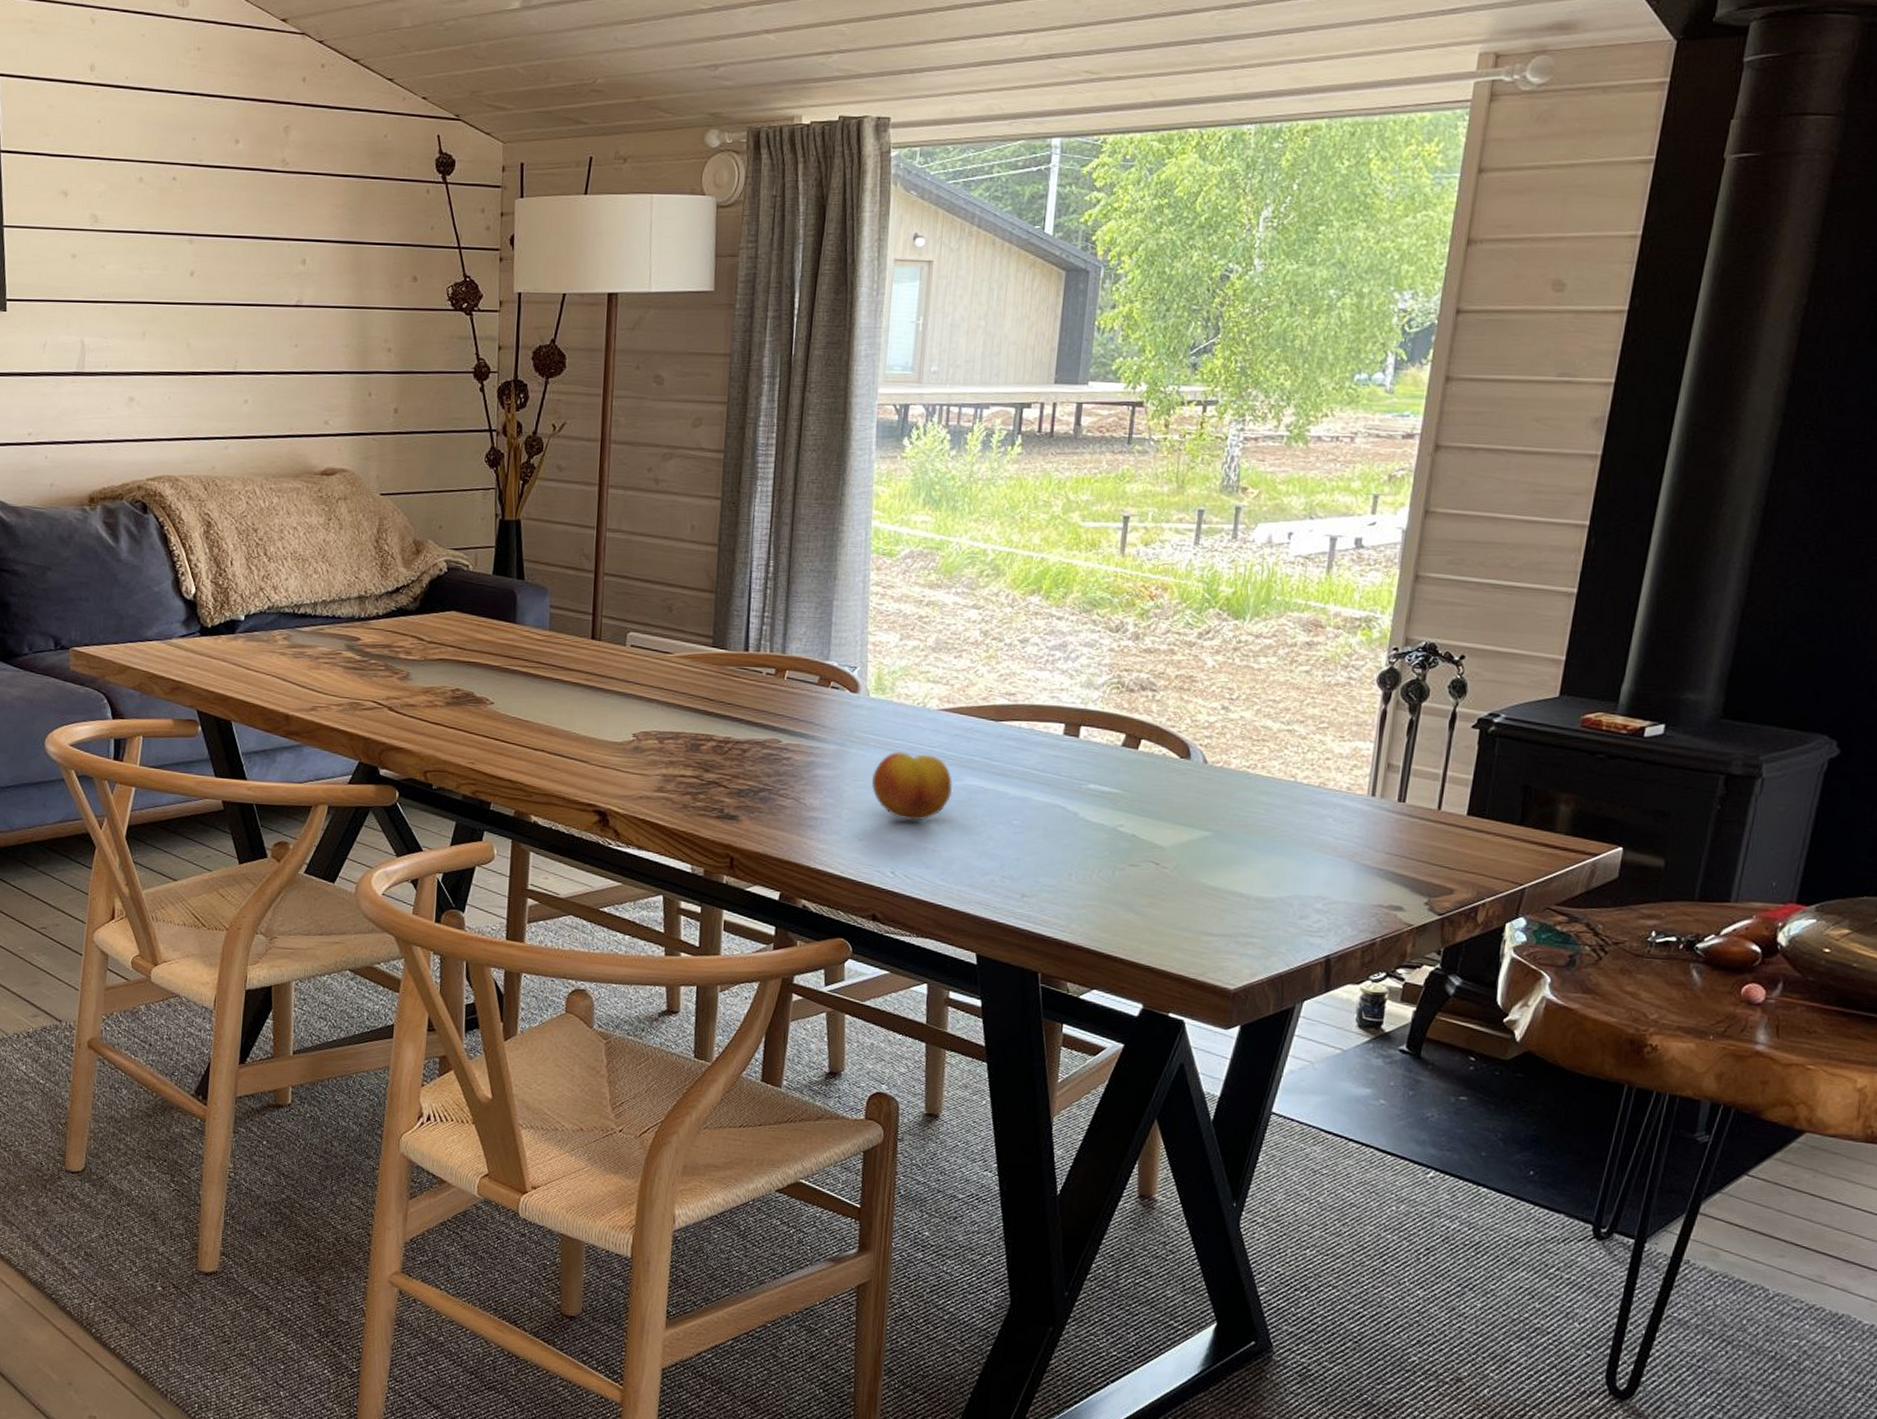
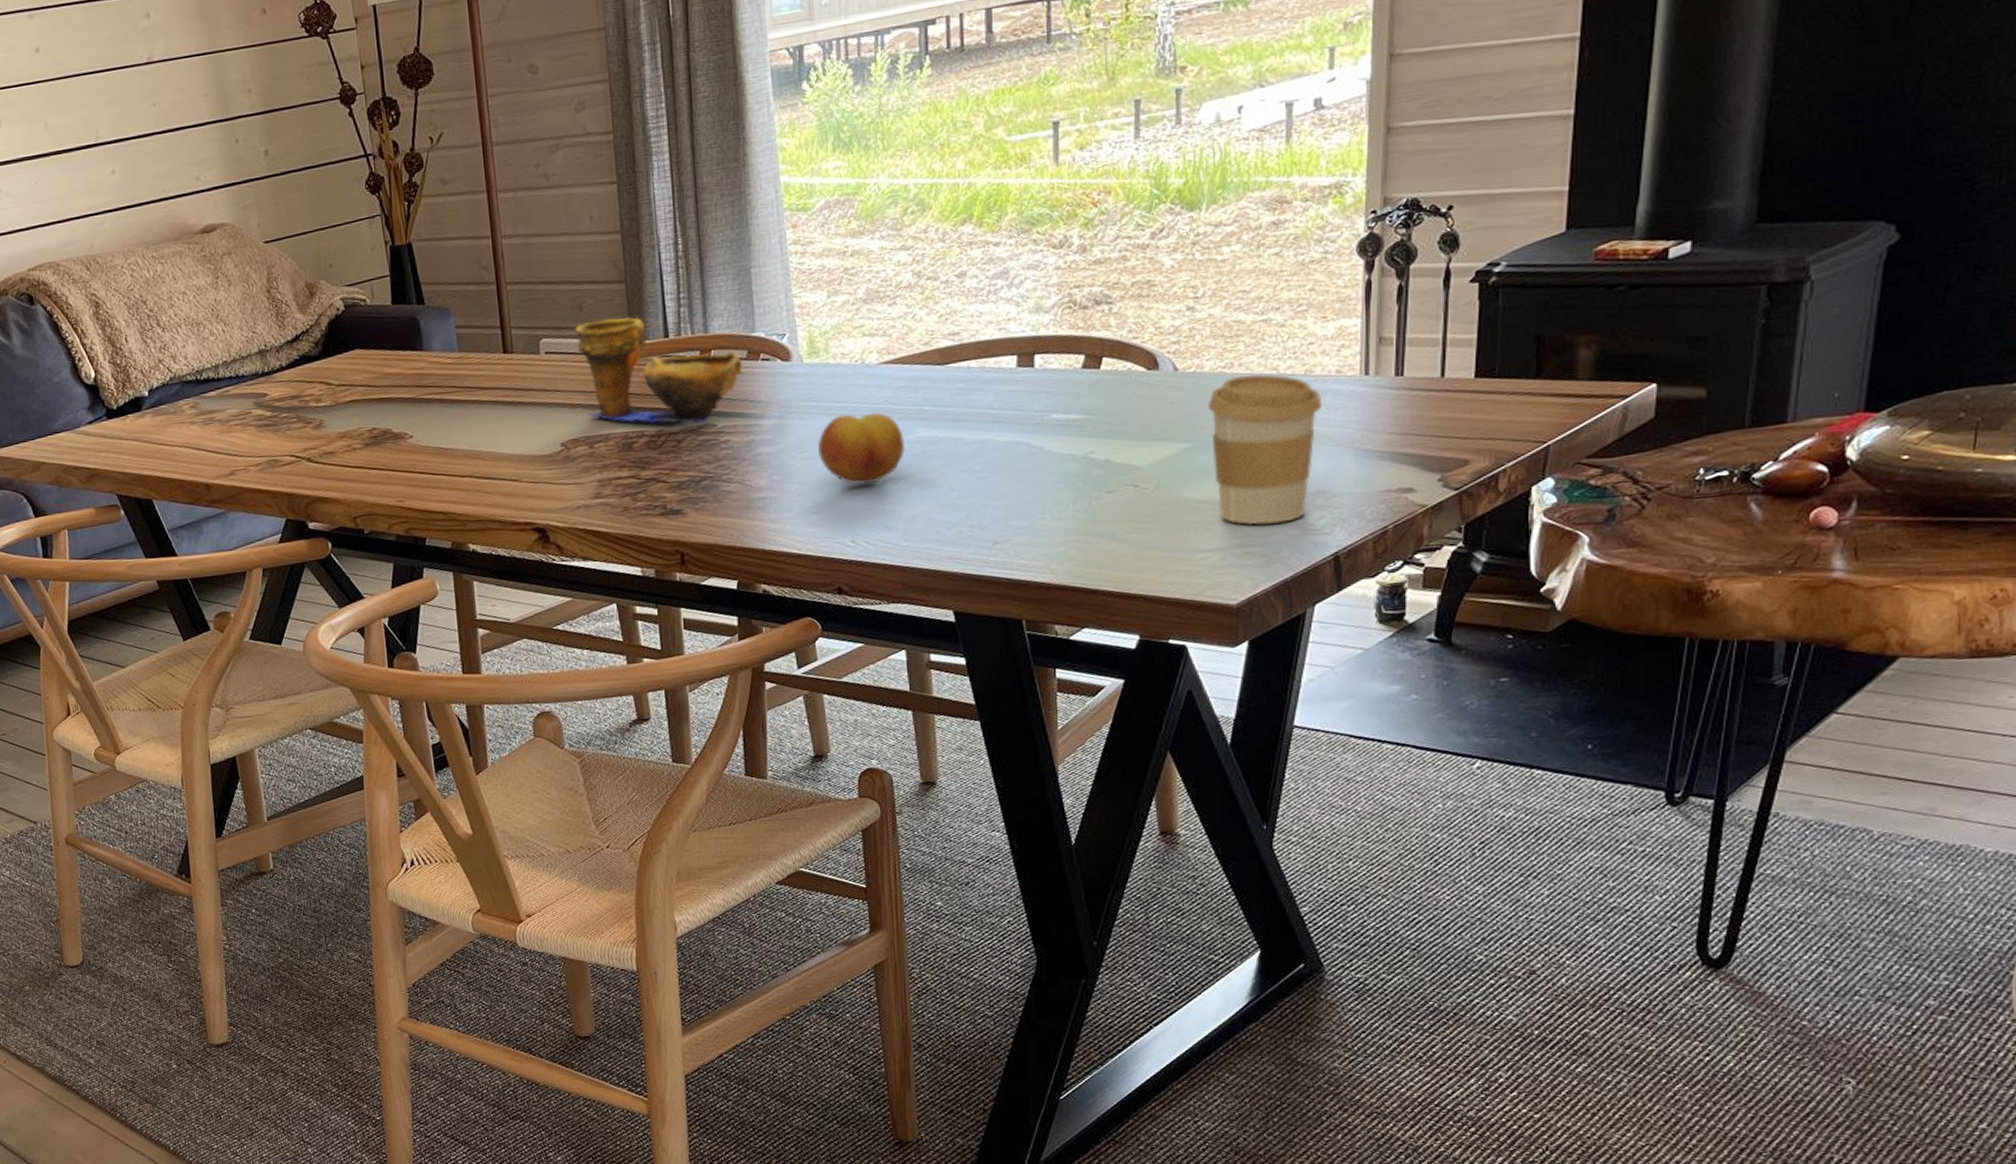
decorative bowl: none [661,623,814,738] -> present [574,316,743,424]
coffee cup: none [1228,777,1331,920] -> present [1207,374,1321,526]

